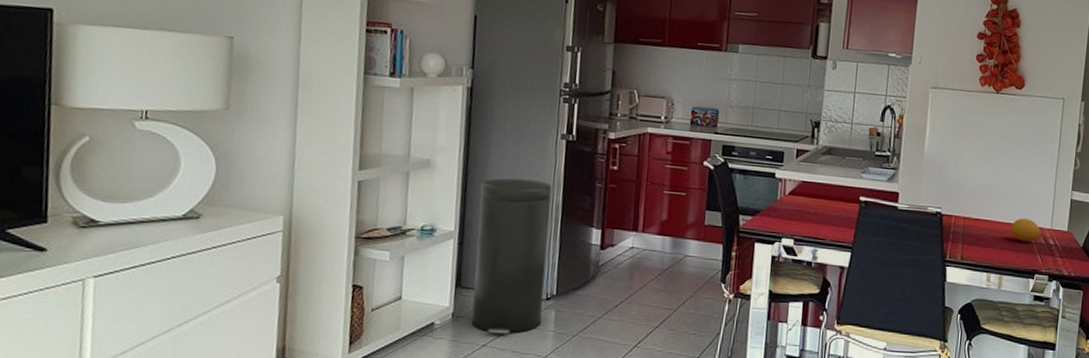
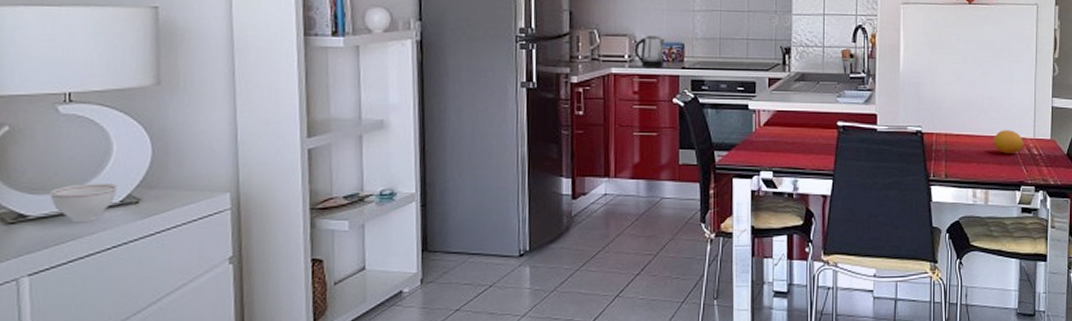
bowl: none [118,196,182,233] -> present [48,183,117,223]
pedal bin: present [471,178,552,334] -> none [439,132,517,296]
kettle: none [670,99,701,131] -> present [634,34,665,69]

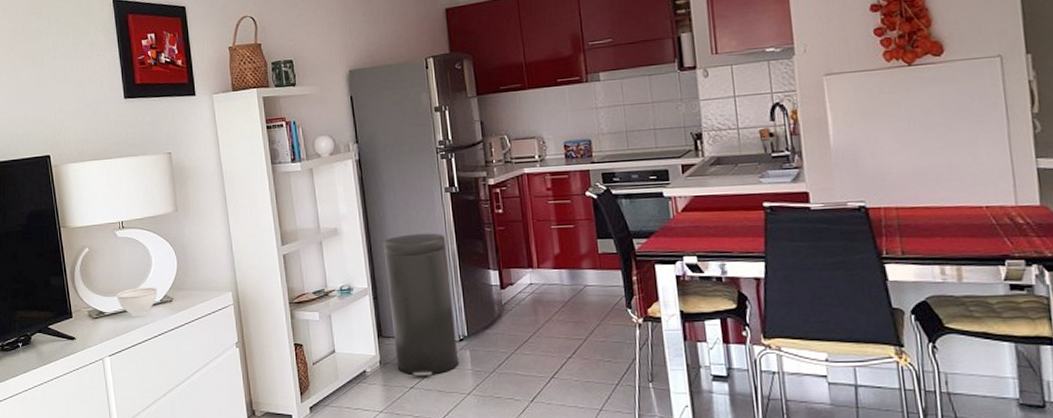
pedal bin: none [439,132,517,296] -> present [383,233,459,376]
kettle: present [634,34,665,69] -> none [543,134,573,166]
fruit: present [993,130,1023,154] -> none [960,198,1002,225]

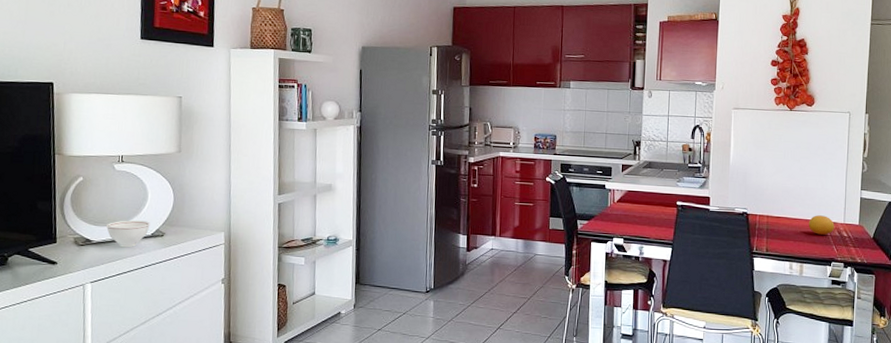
pedal bin: present [383,233,459,376] -> none [369,196,427,320]
fruit: none [960,198,1002,225] -> present [808,215,835,235]

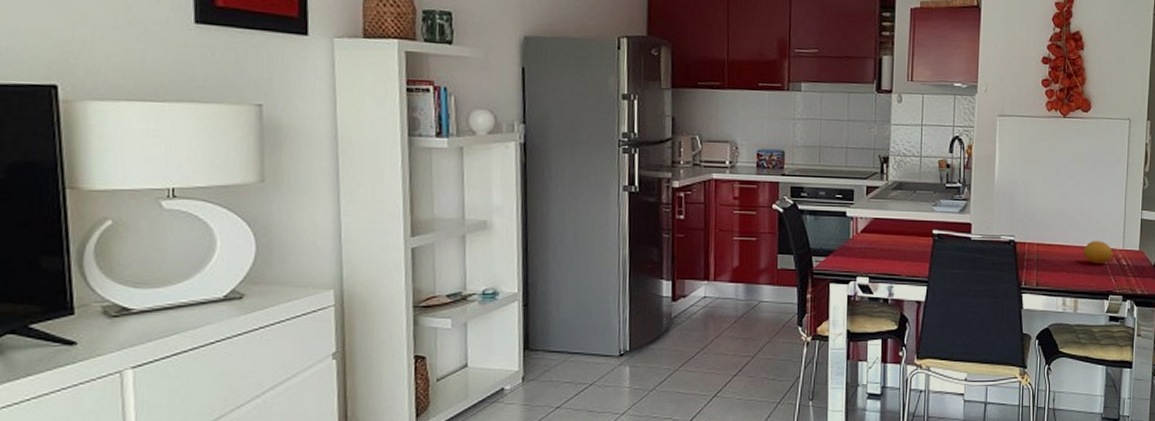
bowl: present [105,220,150,248] -> none [152,278,221,317]

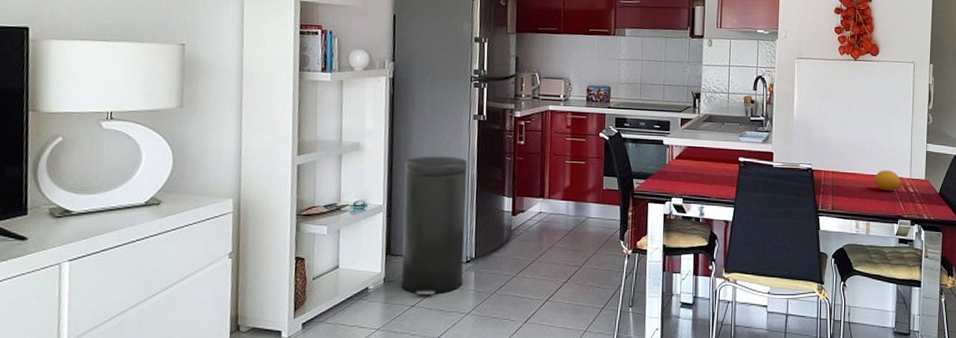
pedal bin: none [542,234,618,394] -> present [401,156,468,295]

